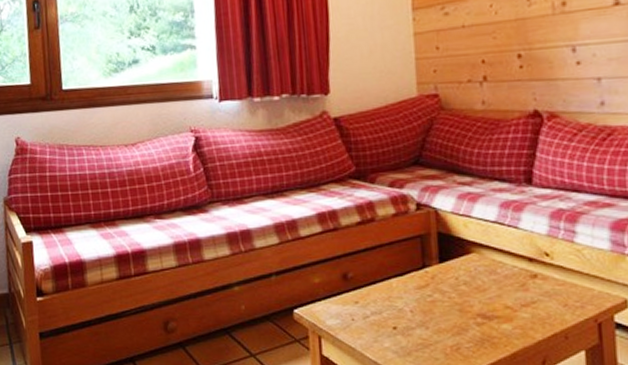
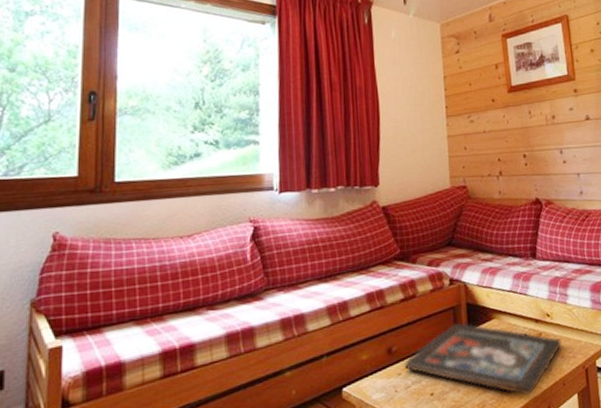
religious icon: none [361,254,565,344] -> present [403,323,562,396]

